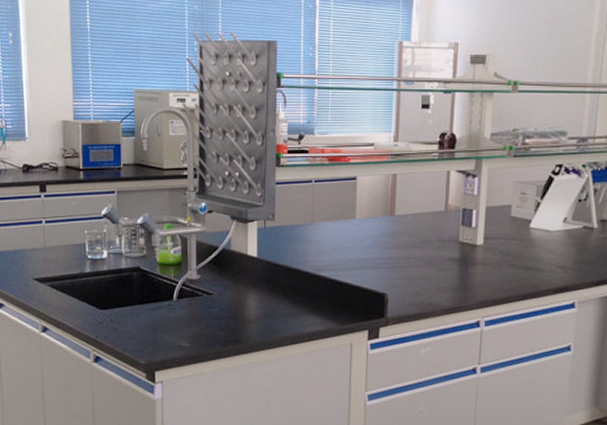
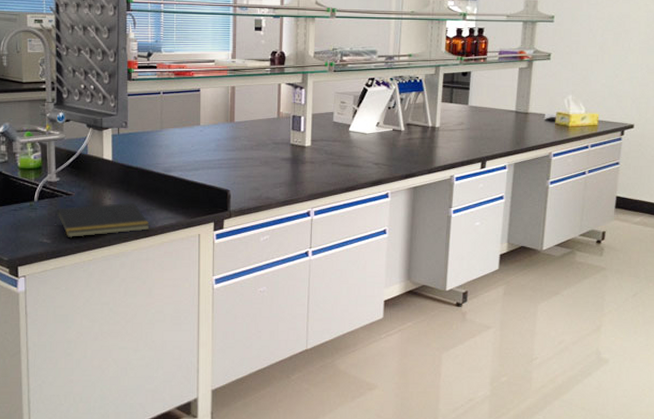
notepad: none [194,304,297,343] -> present [54,202,150,238]

